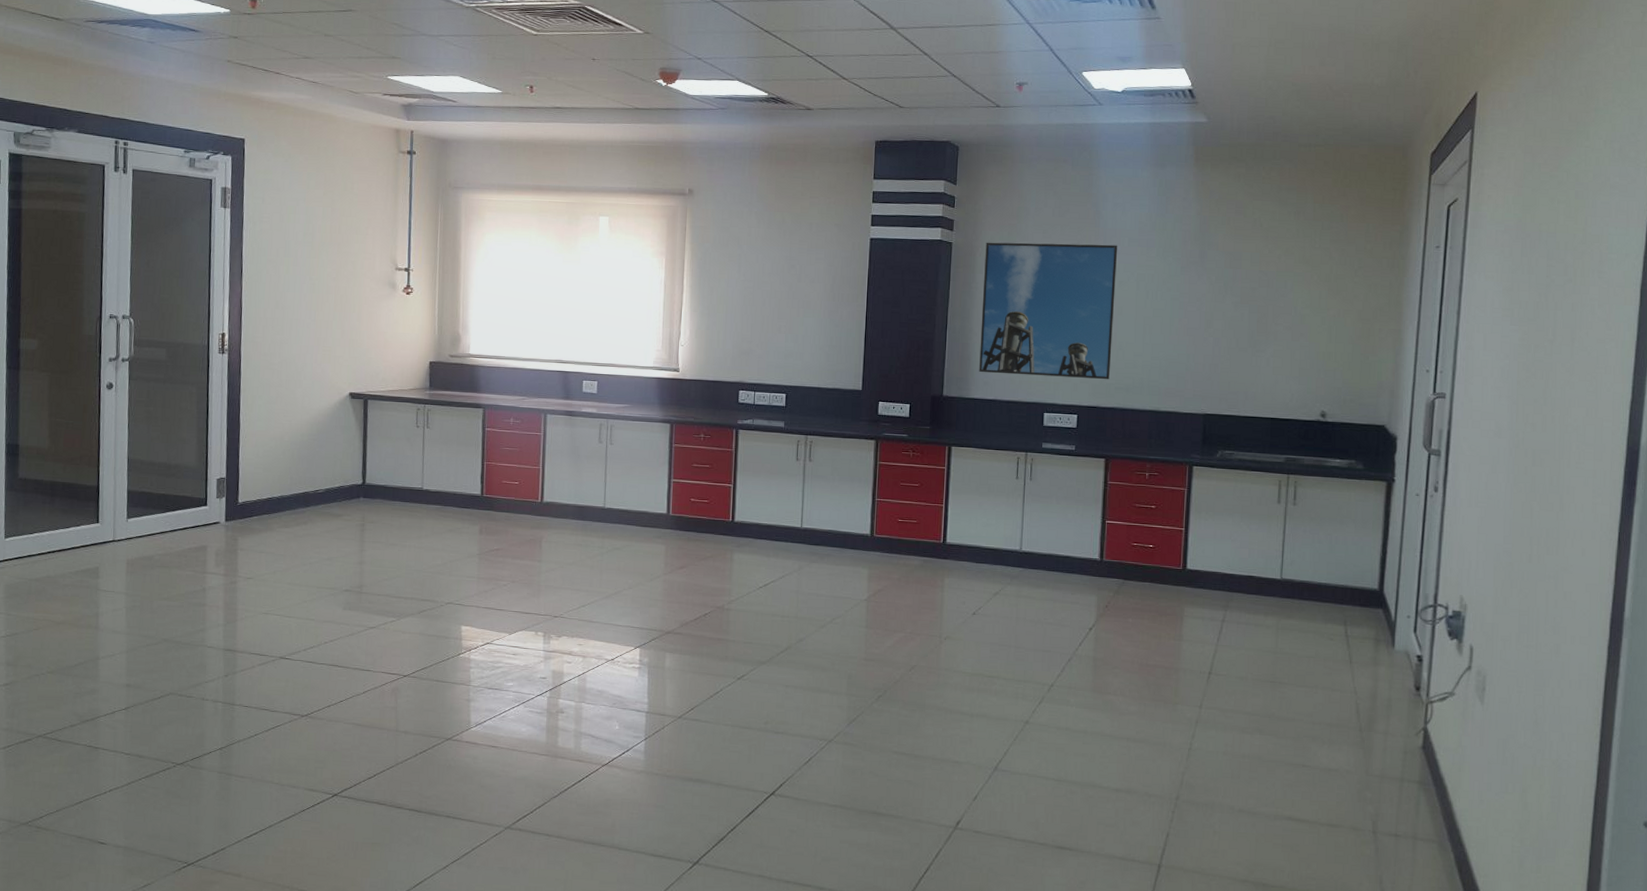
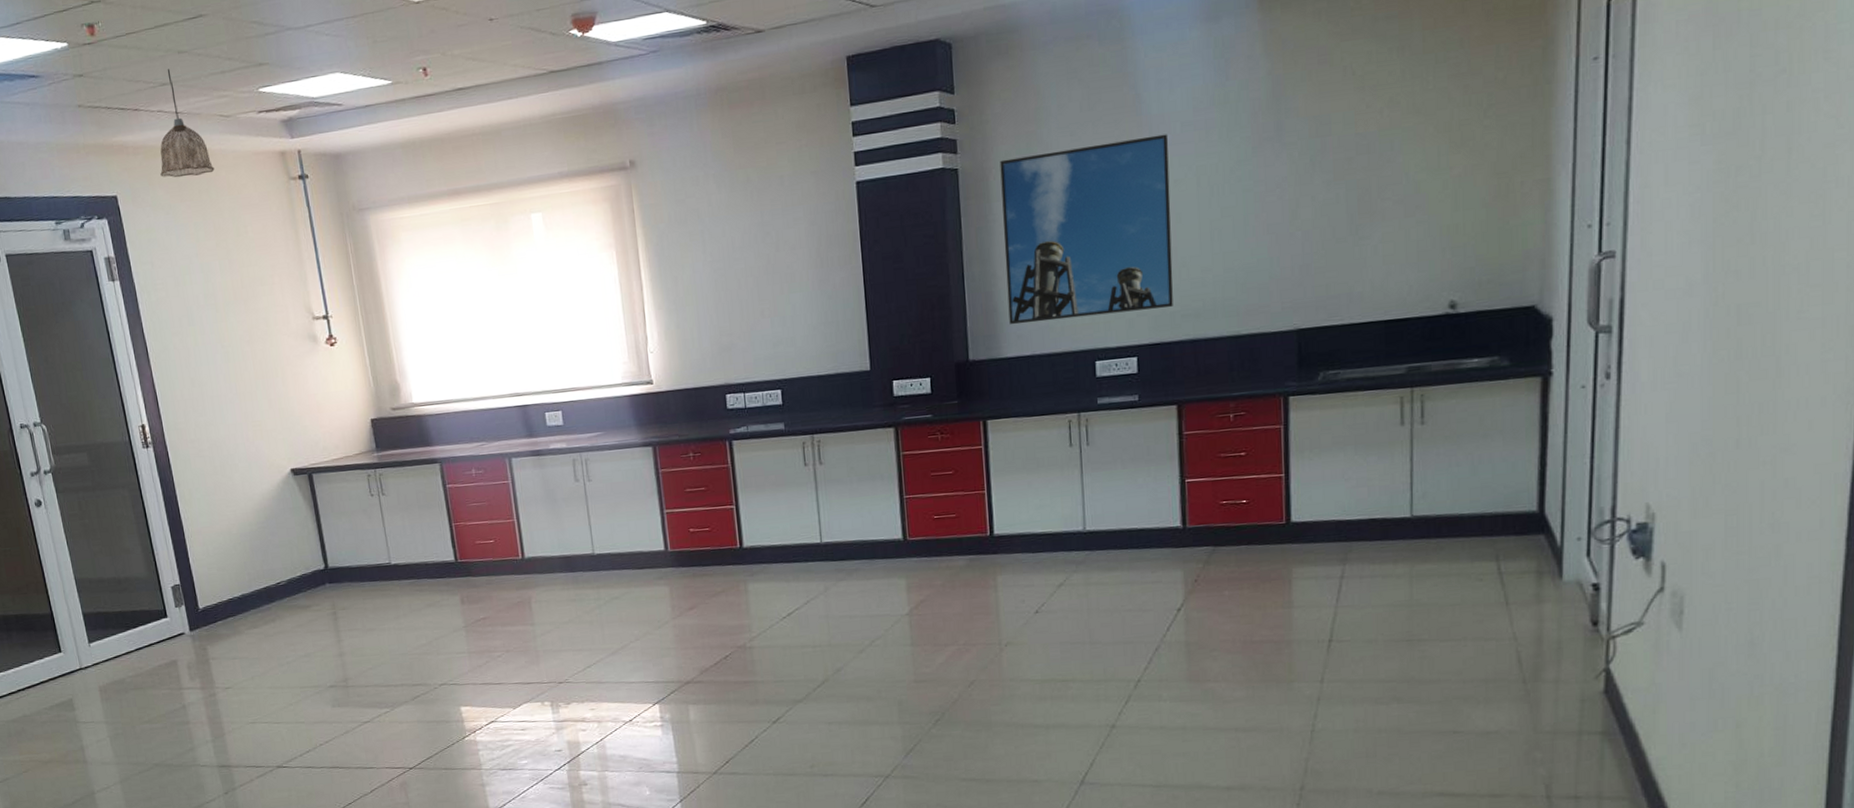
pendant lamp: none [287,46,336,135] -> present [160,69,215,178]

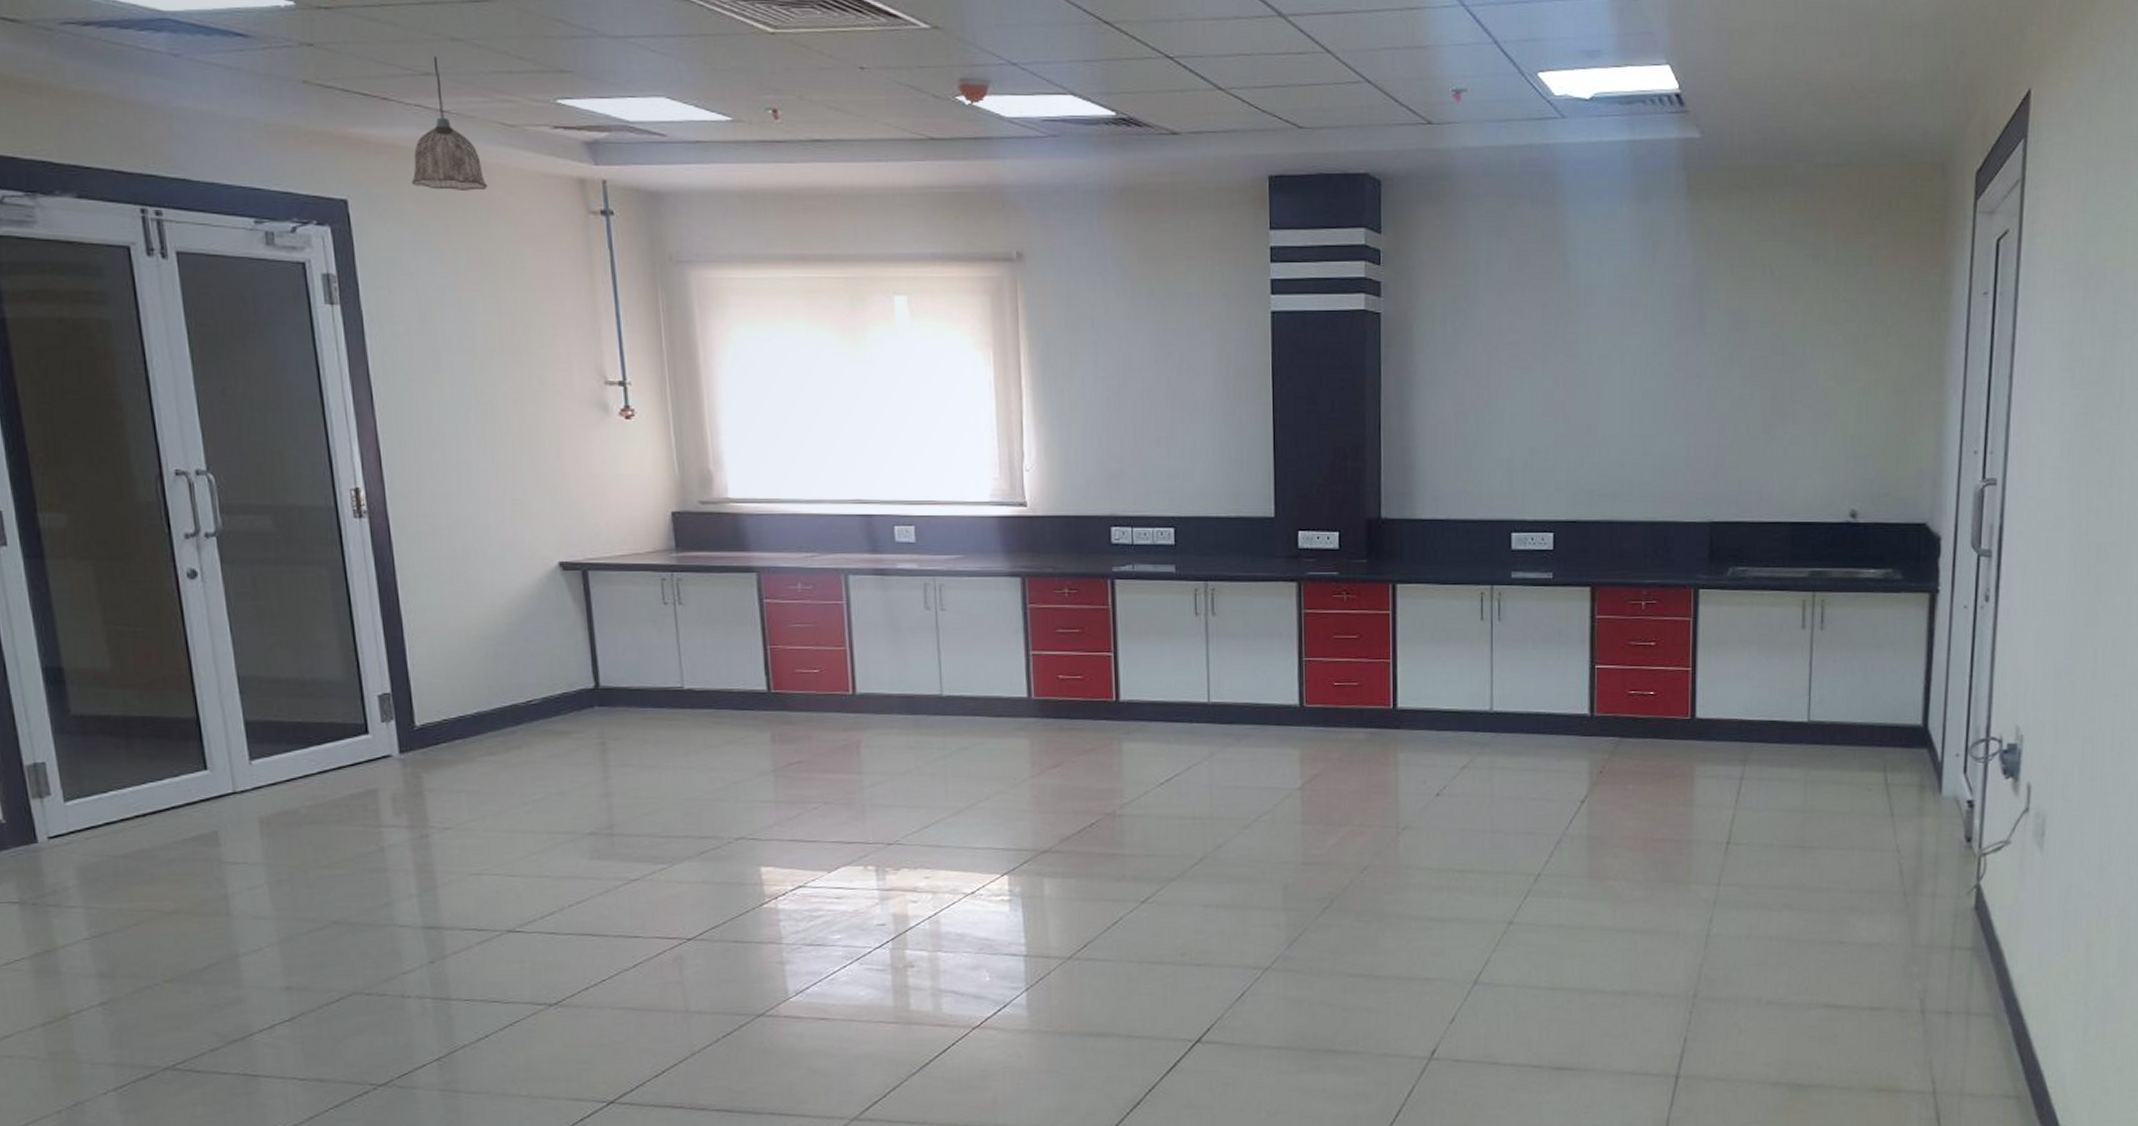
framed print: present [1000,134,1173,325] -> none [1424,307,1595,485]

